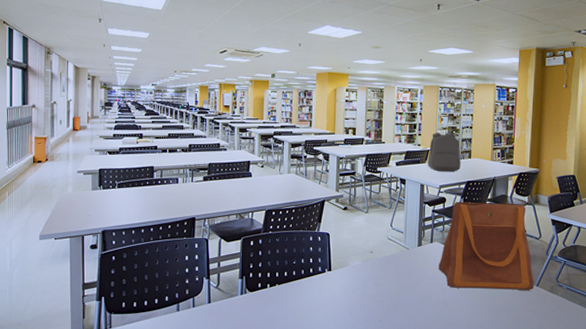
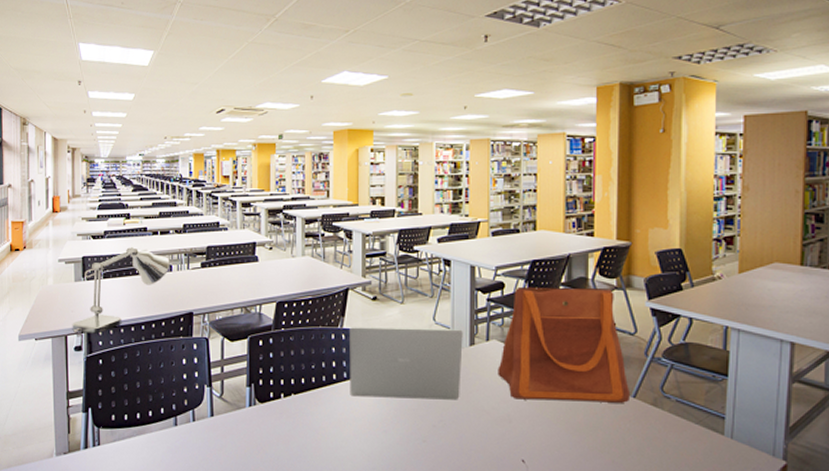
desk lamp: none [88,162,177,235] -> present [72,247,170,334]
laptop: none [323,231,413,289] -> present [349,327,463,400]
backpack: present [428,132,461,171] -> none [479,198,523,248]

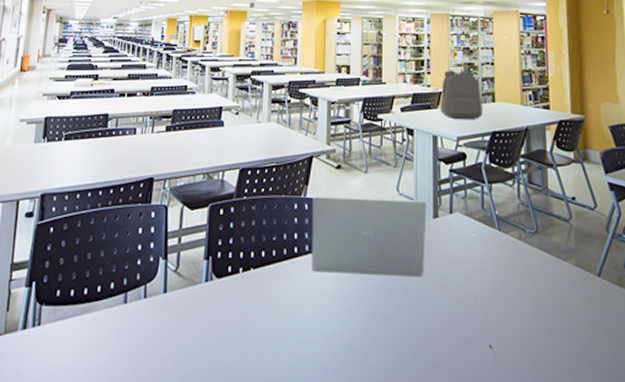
desk lamp: present [72,247,170,334] -> none [25,109,135,199]
backpack: none [479,198,523,248] -> present [440,70,483,119]
shopping bag: present [498,286,631,403] -> none [462,158,595,282]

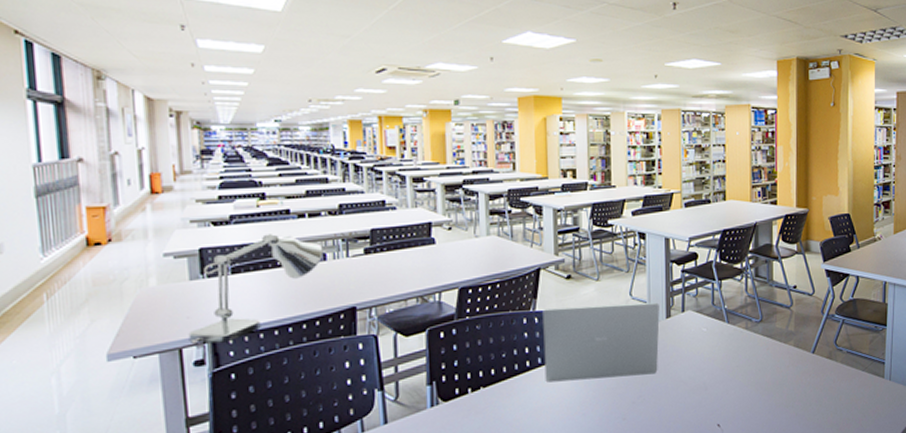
desk lamp: none [25,109,135,199] -> present [188,234,324,345]
backpack: present [440,70,483,119] -> none [672,169,714,219]

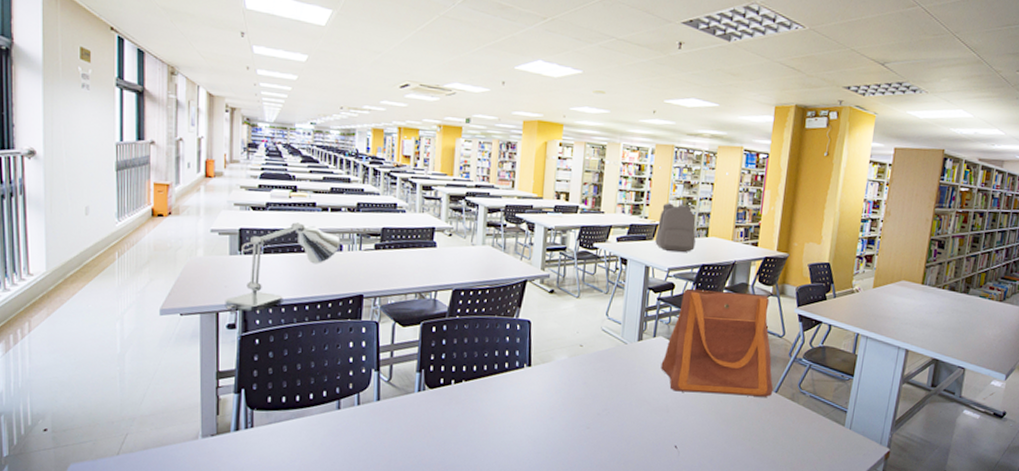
laptop: present [543,302,660,383] -> none [520,318,633,391]
backpack: none [672,169,714,219] -> present [655,203,696,252]
shopping bag: none [693,254,810,367] -> present [660,288,774,397]

